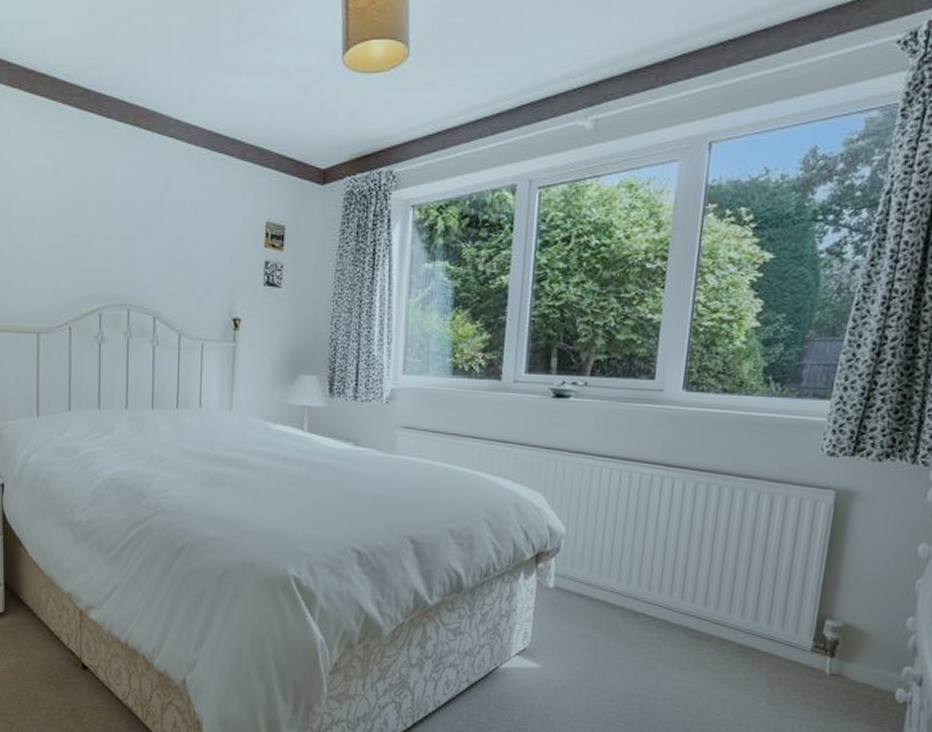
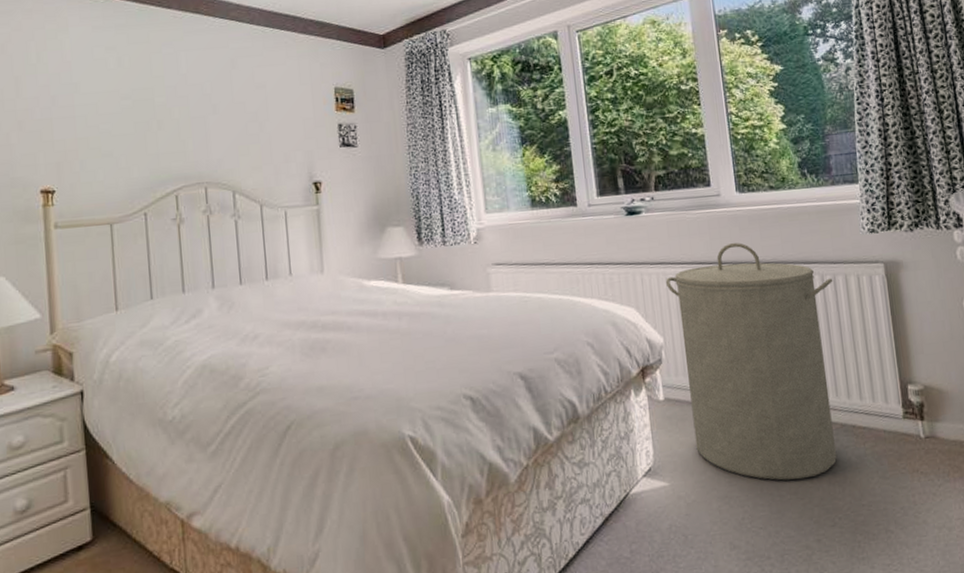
laundry hamper: none [577,443,771,689] -> present [665,243,837,481]

